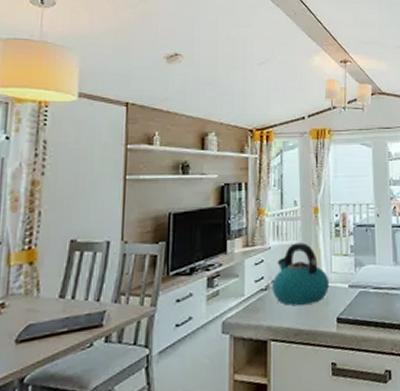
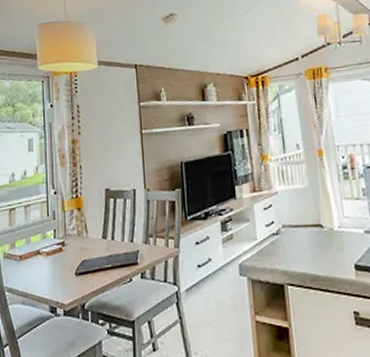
kettle: present [272,242,330,306] -> none [283,186,343,251]

